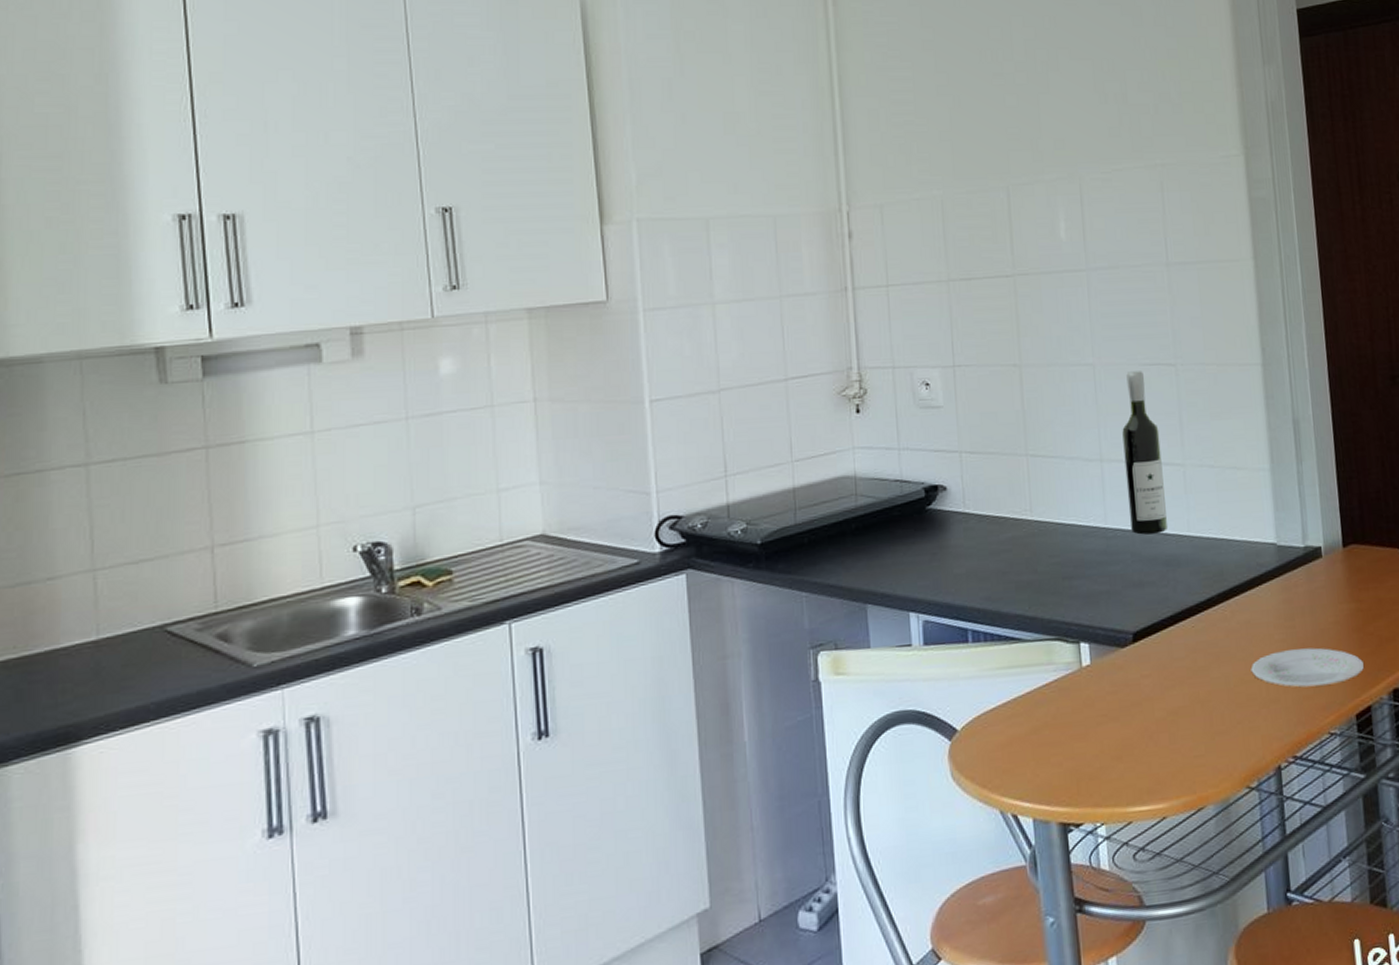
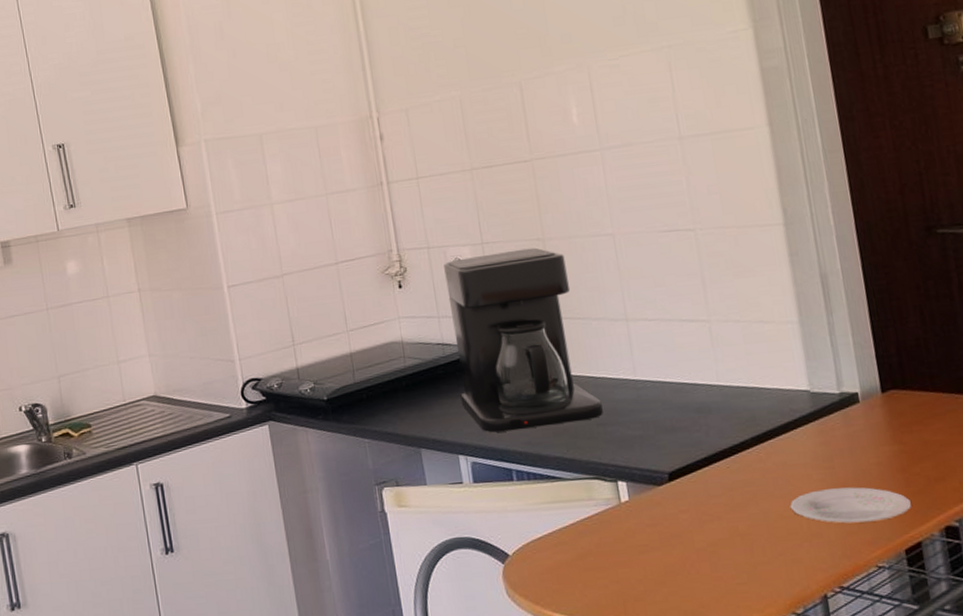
coffee maker: none [909,374,1070,586] -> present [444,247,603,433]
bottle: present [1122,371,1169,535] -> none [645,237,697,386]

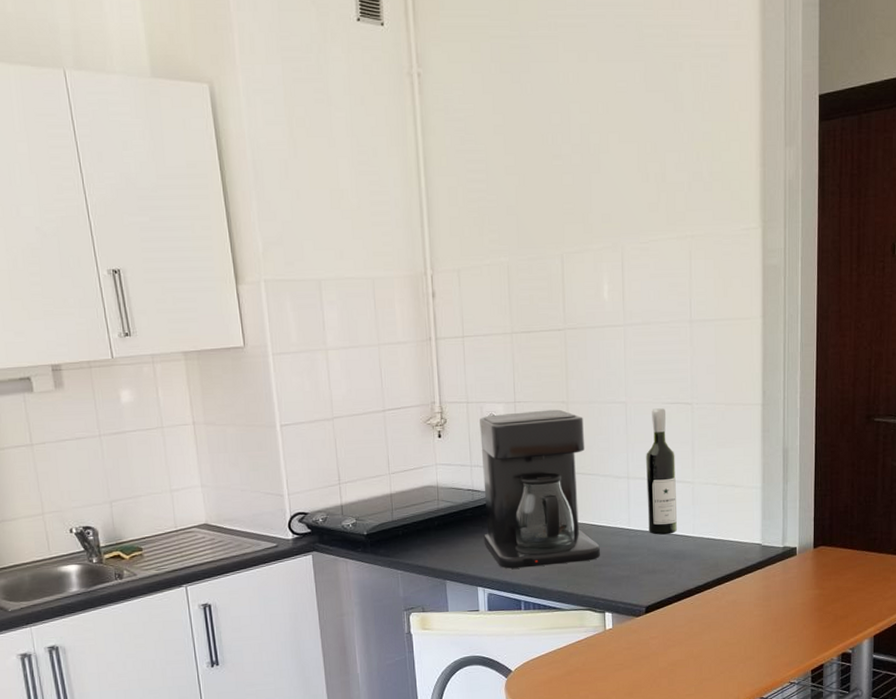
bottle: none [645,237,697,386] -> present [646,408,678,535]
plate: present [790,487,912,524] -> none [734,621,822,650]

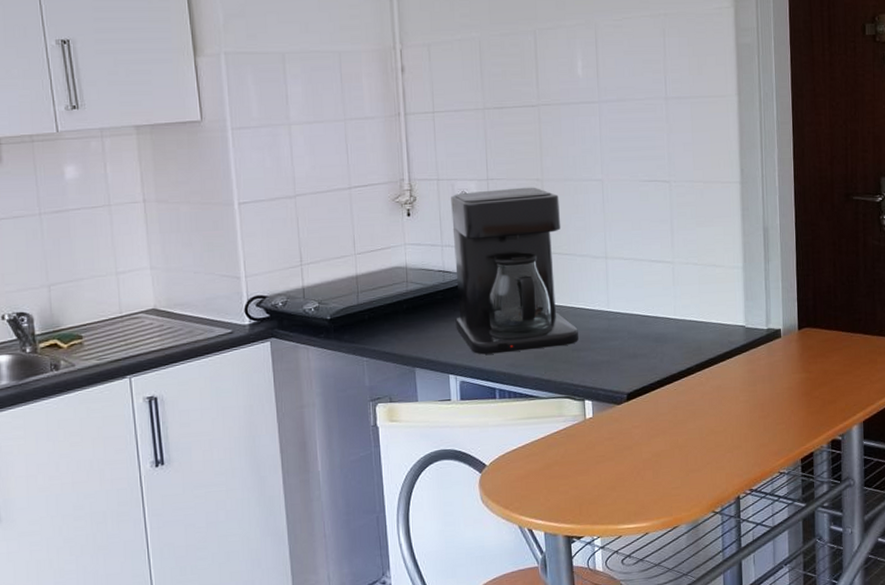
bottle: present [646,408,678,535] -> none [624,186,659,317]

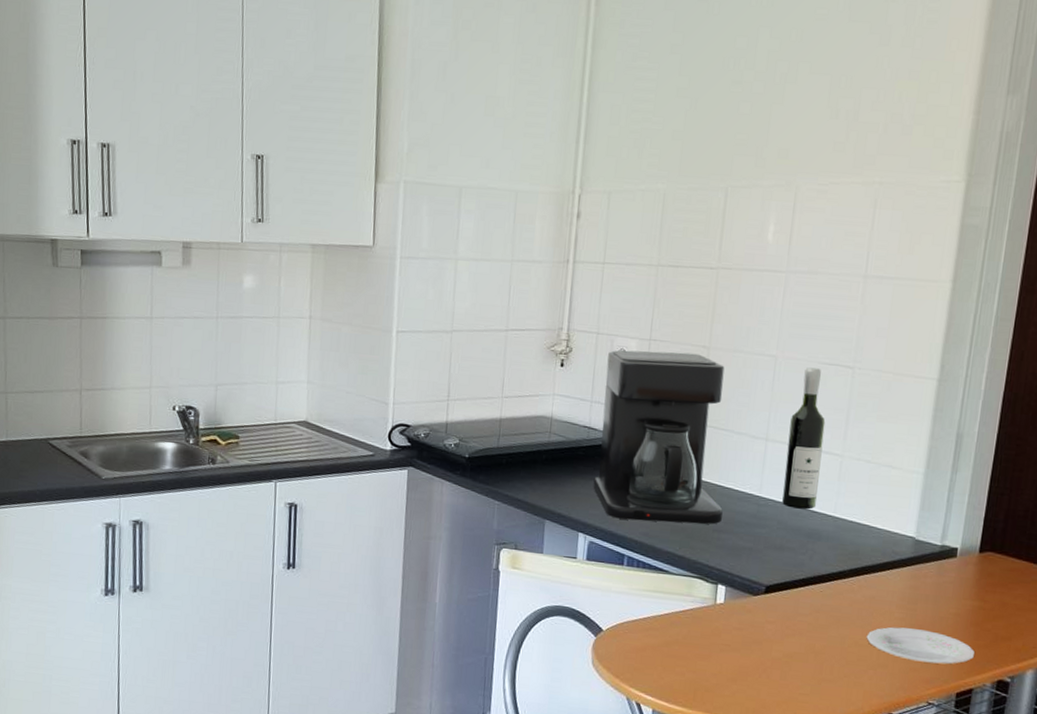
bottle: none [624,186,659,317] -> present [782,367,826,510]
plate: none [720,407,810,438] -> present [866,627,976,665]

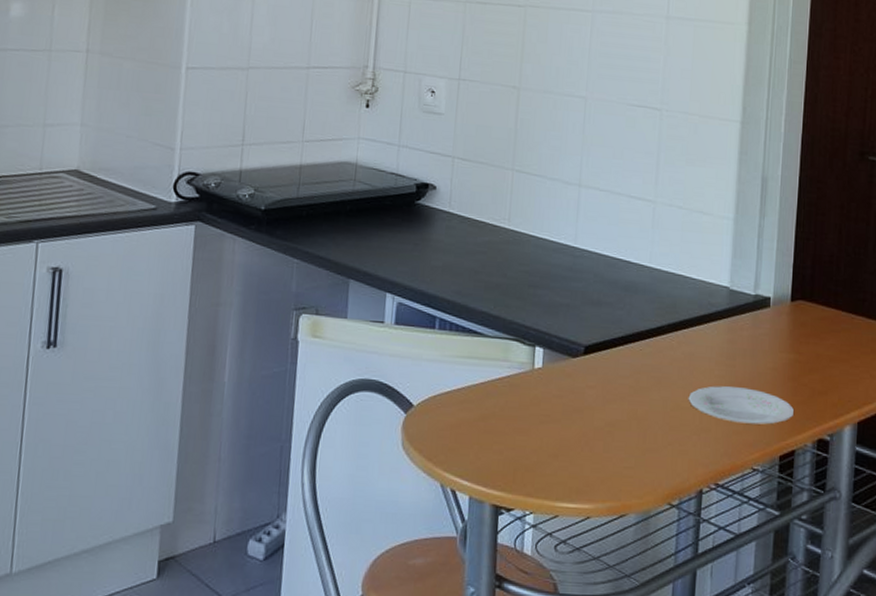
coffee maker: present [593,350,725,524] -> none [401,90,538,279]
bottle: present [782,367,826,510] -> none [597,109,637,260]

